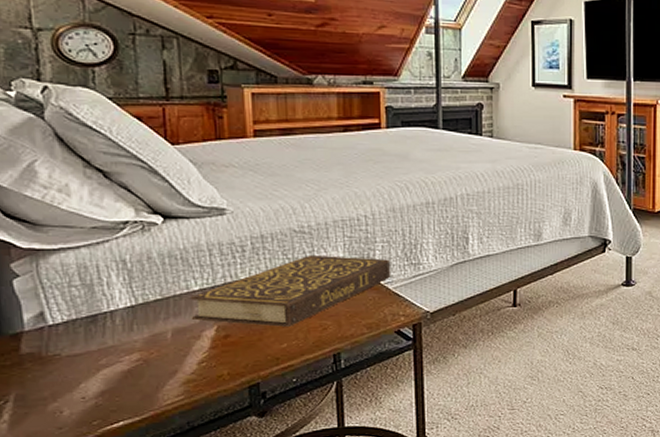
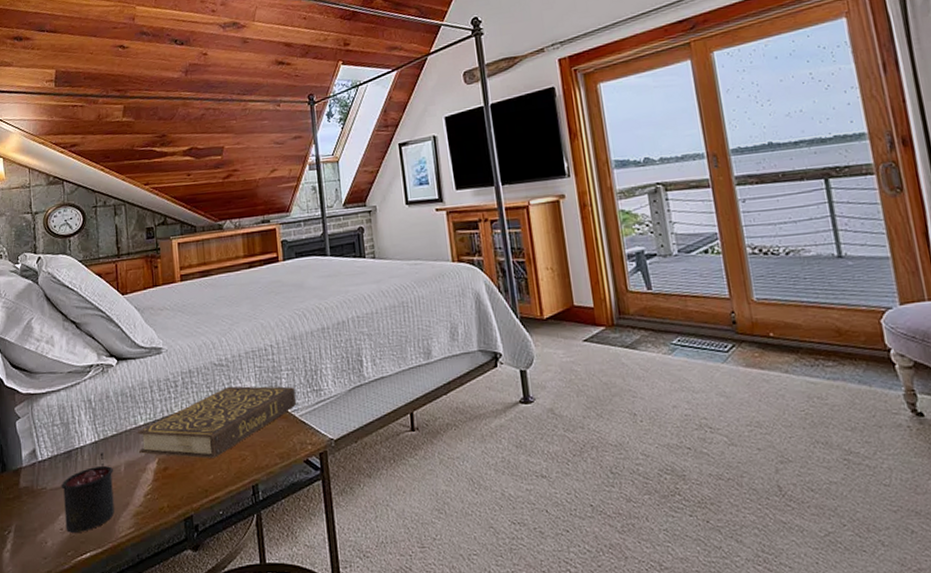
candle: none [82,318,158,402] -> present [61,453,114,533]

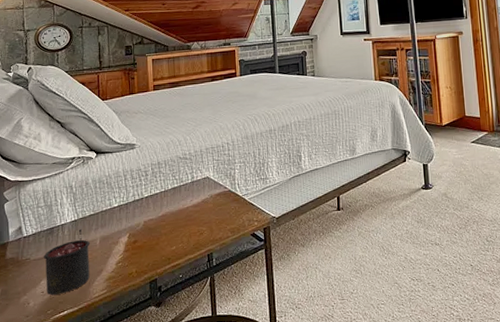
book: present [137,386,296,459] -> none [111,175,246,233]

